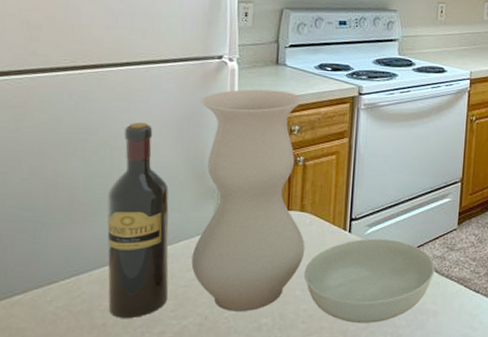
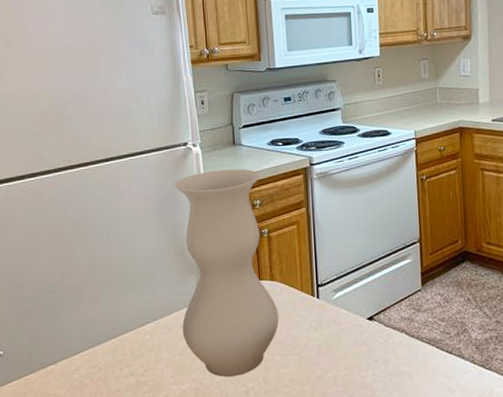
wine bottle: present [107,123,169,318] -> none [109,209,167,384]
bowl: present [303,238,435,324] -> none [280,302,405,387]

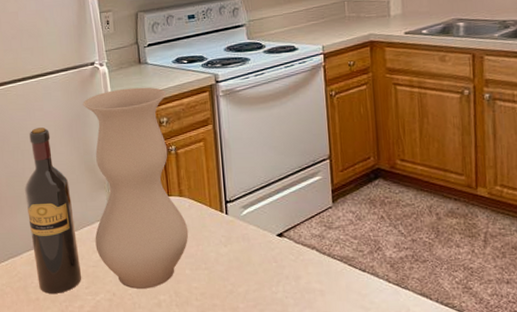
wine bottle: none [109,209,167,384] -> present [25,127,82,294]

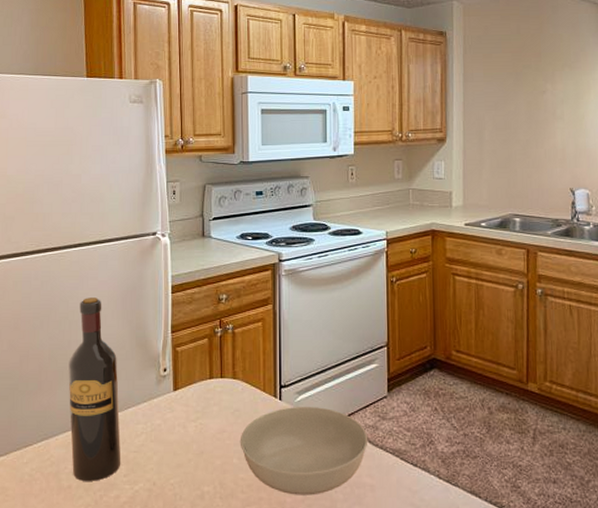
vase: present [83,87,189,289] -> none [139,261,240,478]
bowl: none [190,219,316,301] -> present [240,406,368,495]

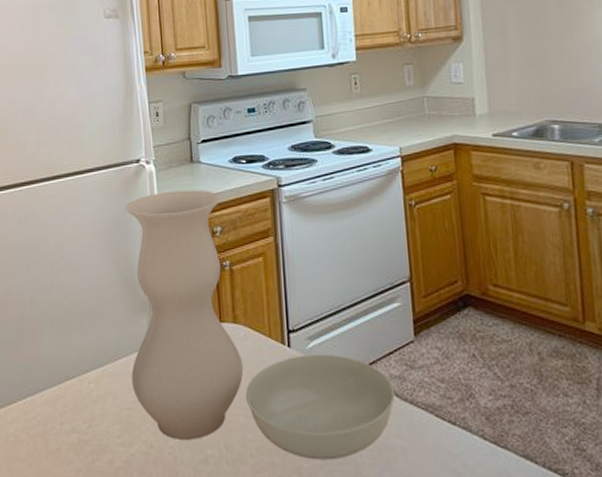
wine bottle: present [68,298,121,481] -> none [52,235,114,443]
vase: none [139,261,240,478] -> present [124,190,244,440]

